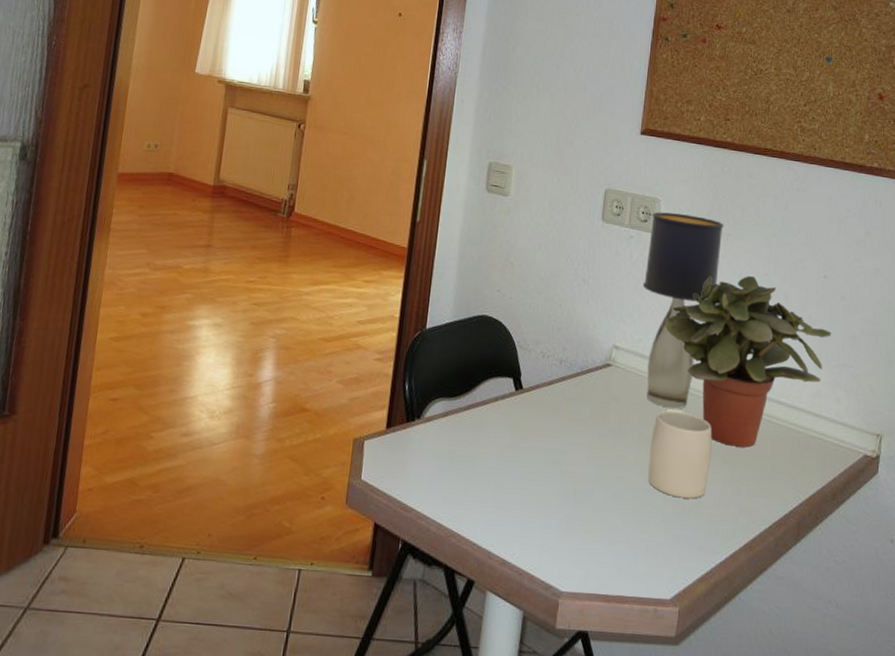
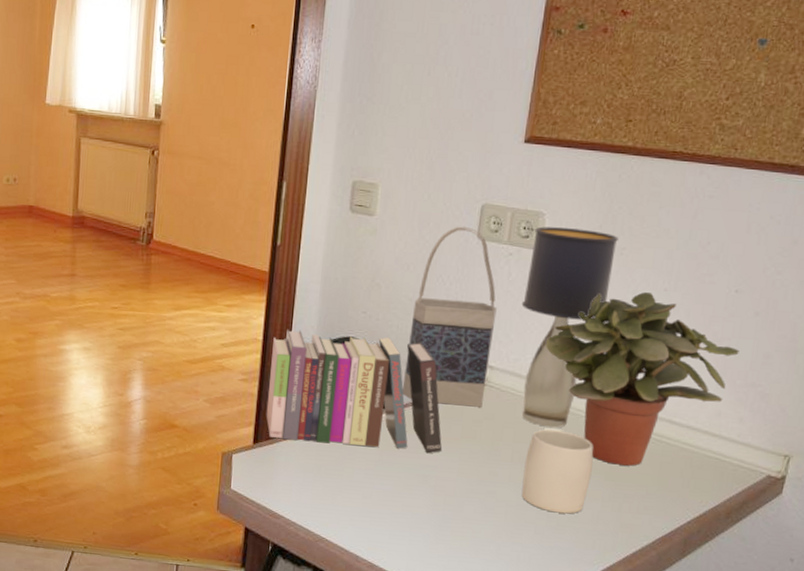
books: none [400,306,573,437] -> present [266,329,443,453]
bag: none [534,208,621,388] -> present [402,226,497,408]

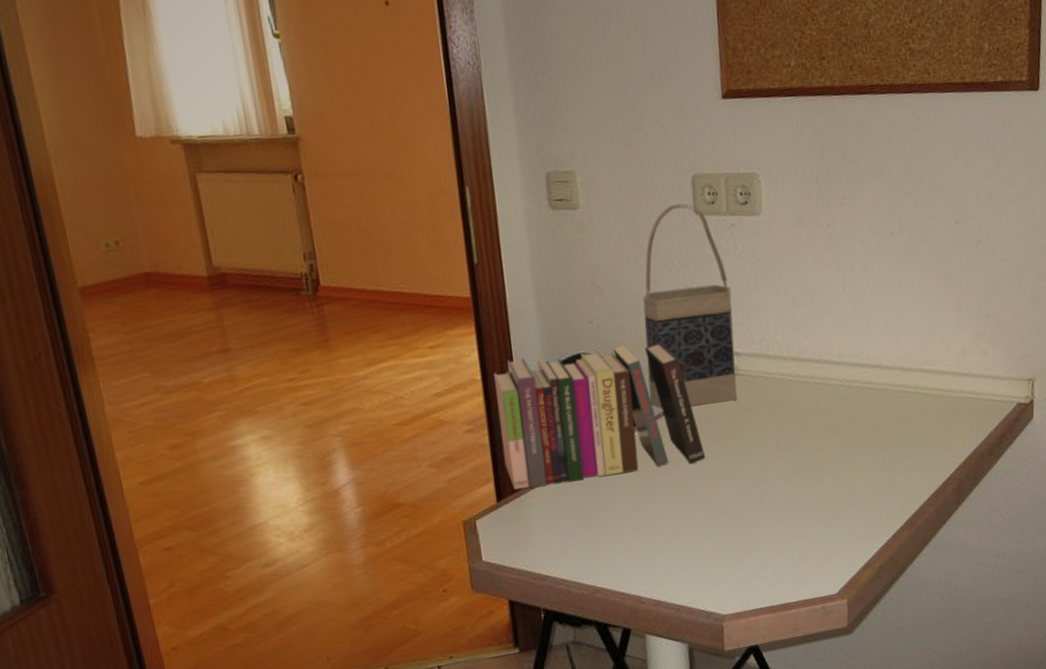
table lamp: present [521,226,618,428] -> none [752,183,838,406]
mug: present [521,429,594,514] -> none [791,405,859,494]
potted plant: present [545,292,739,466] -> none [786,240,970,429]

